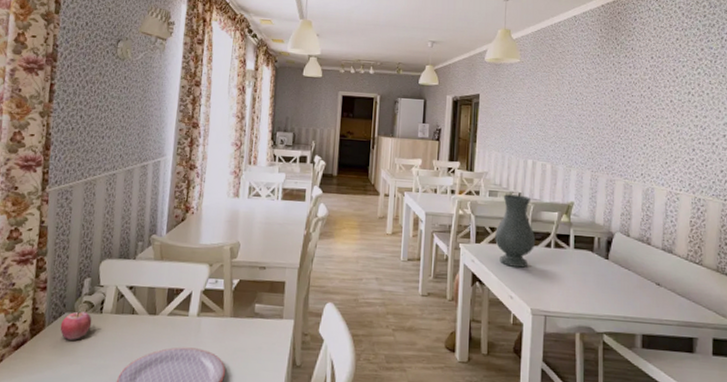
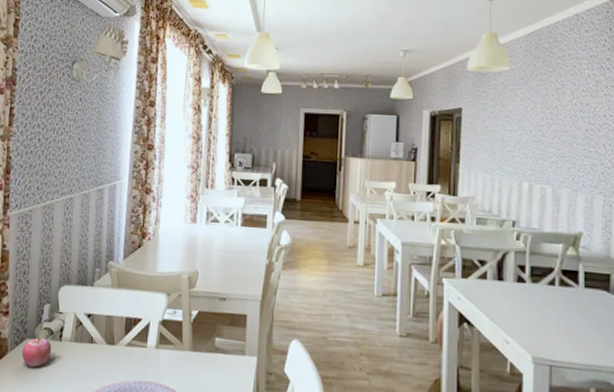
vase: present [495,194,536,268] -> none [485,222,536,308]

